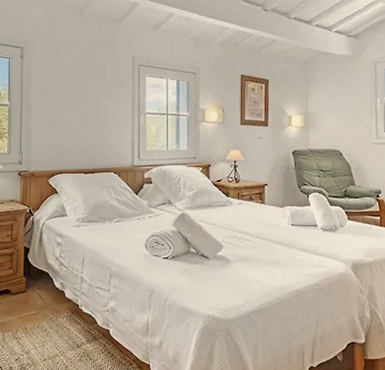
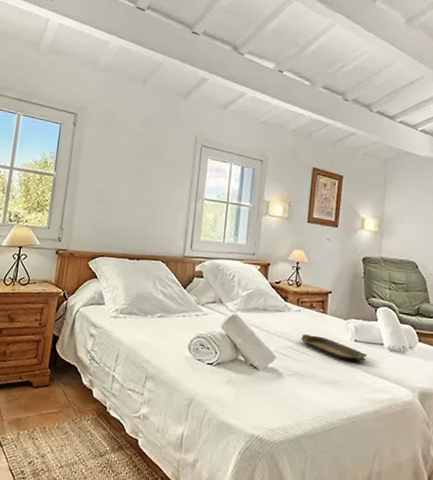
serving tray: none [244,224,304,243] -> present [301,334,368,362]

